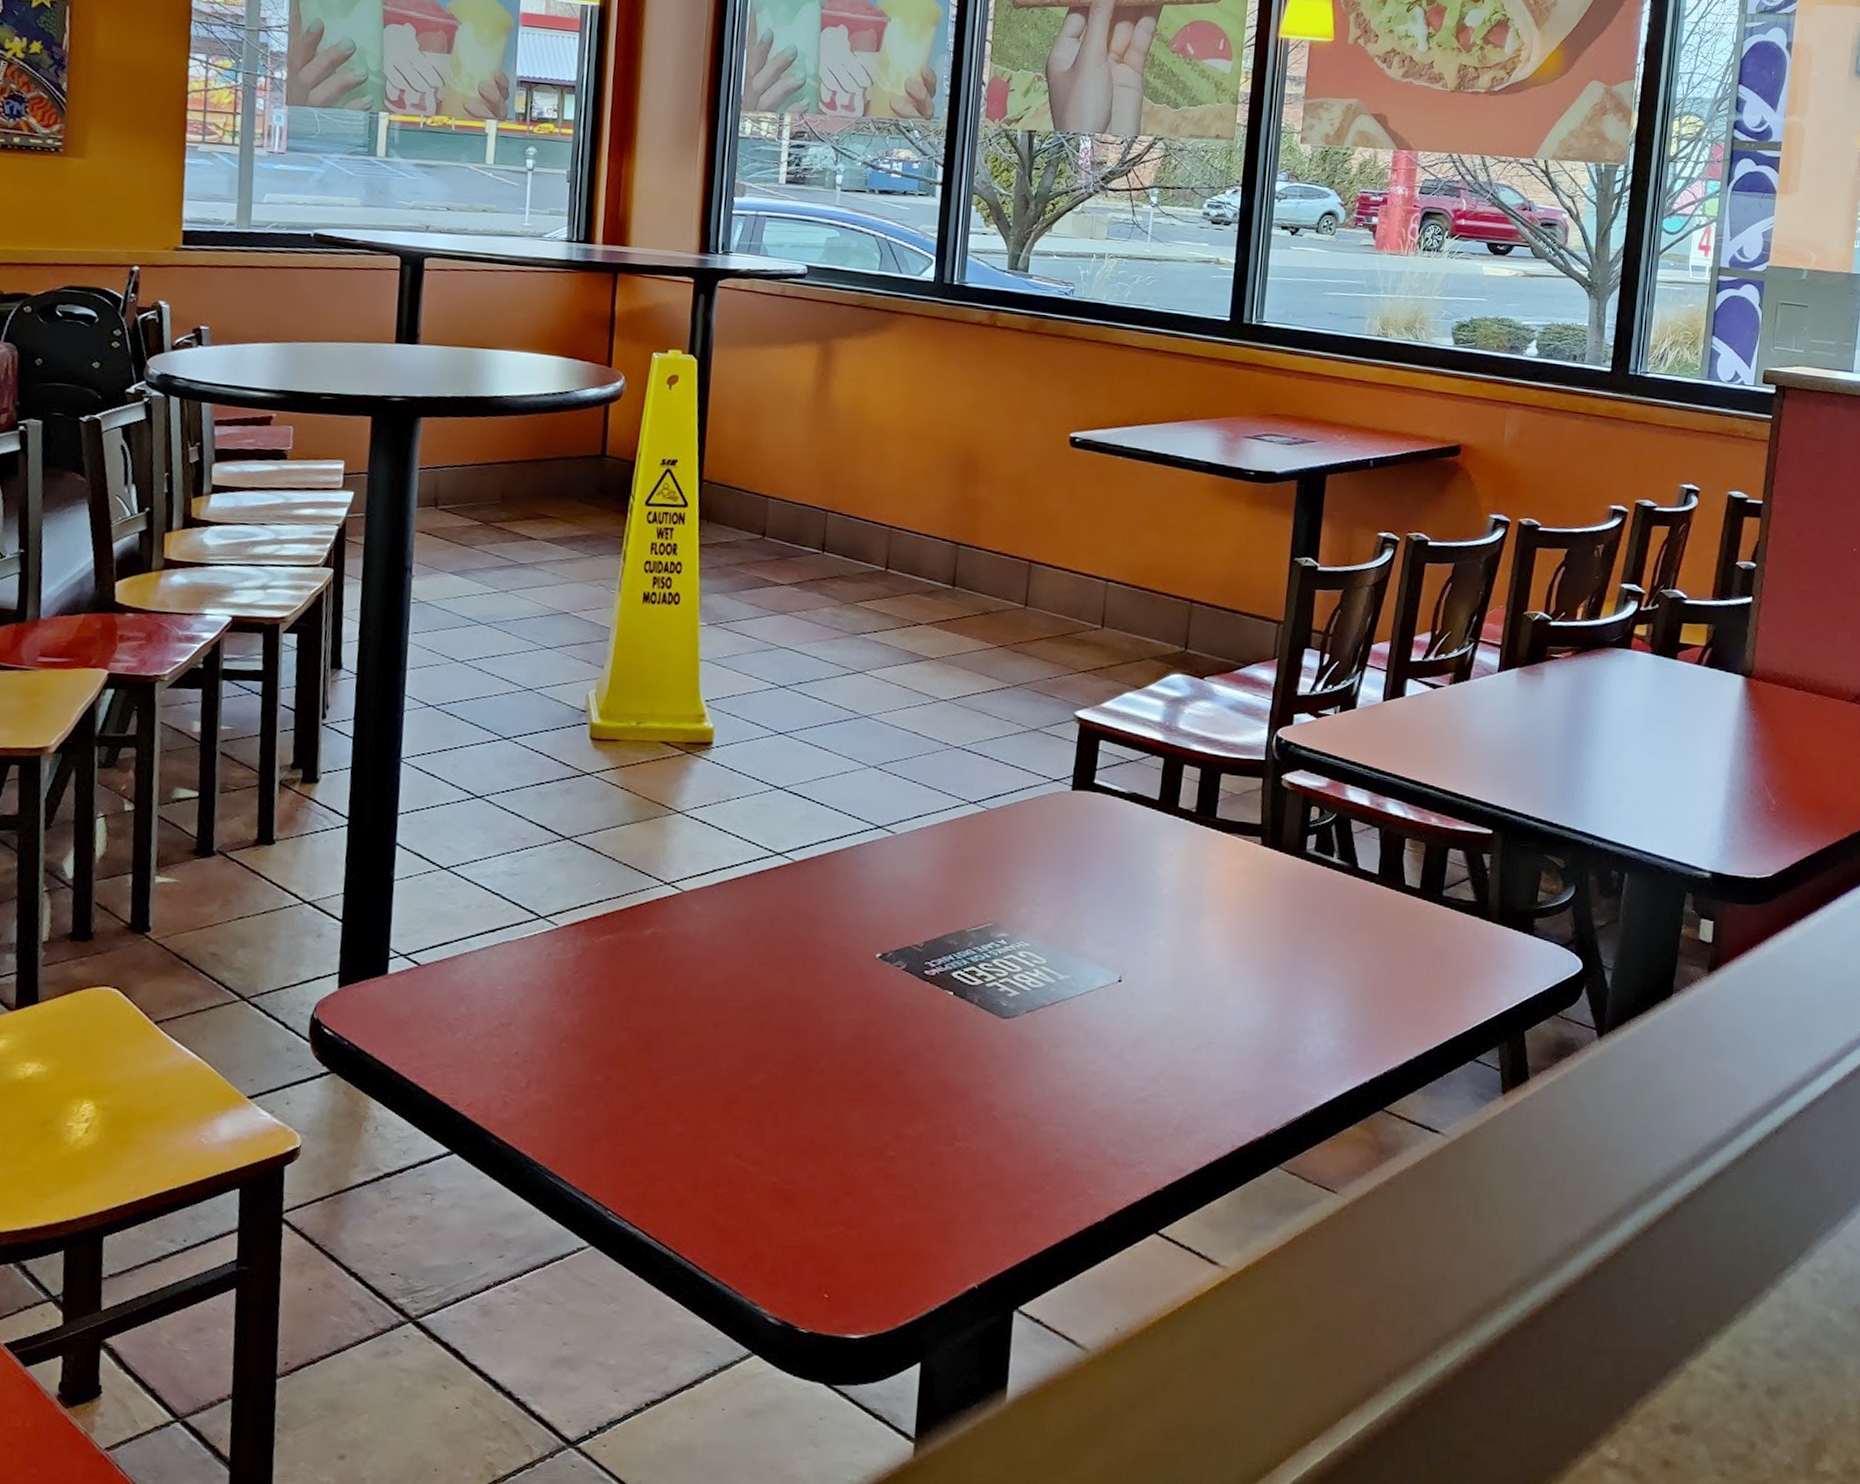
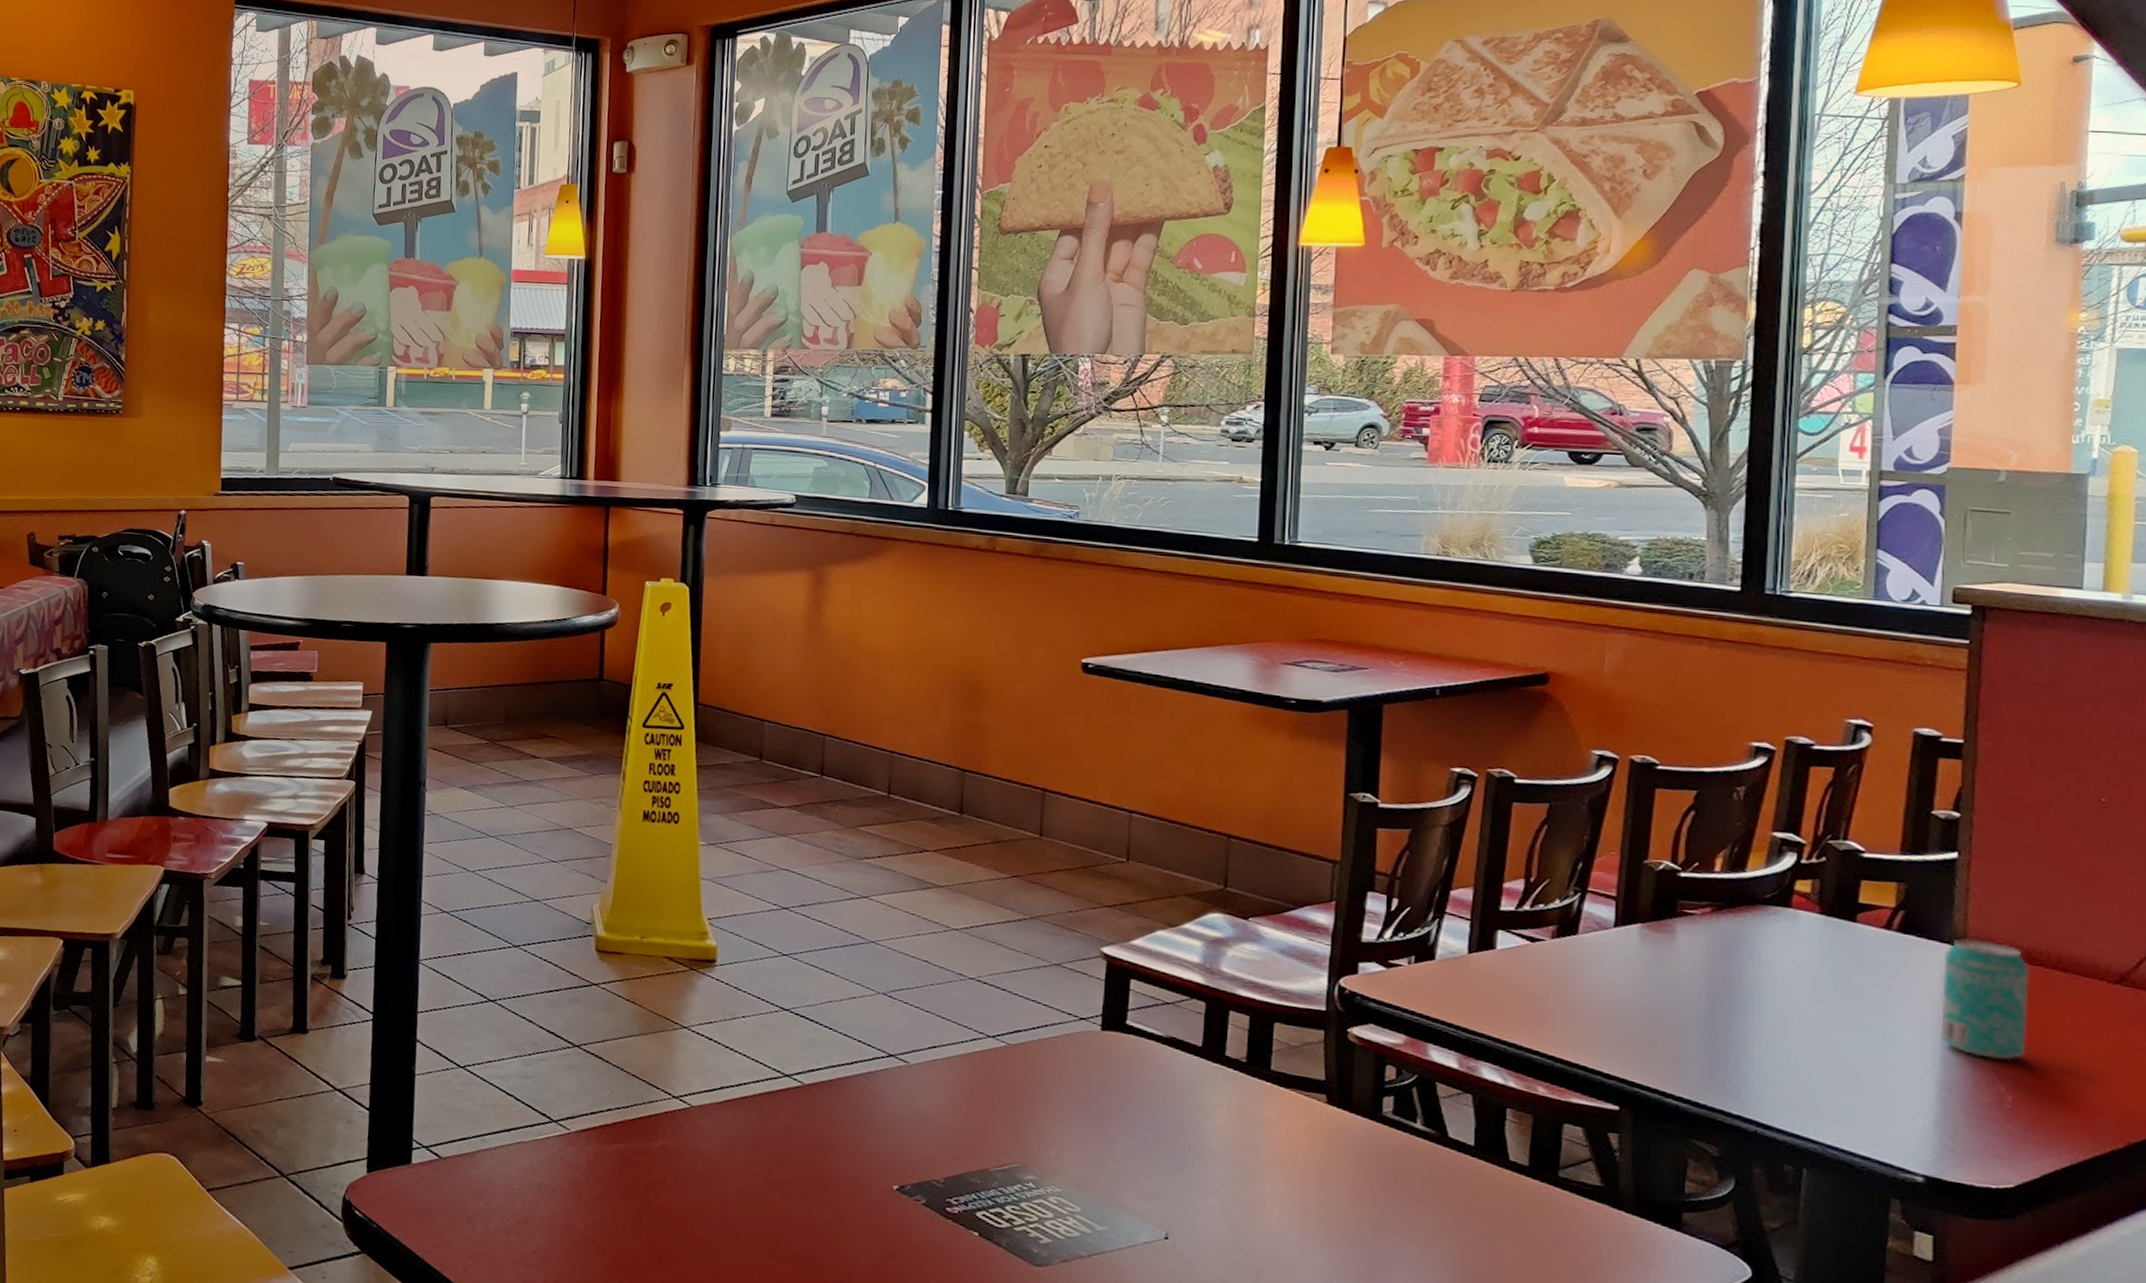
beverage can: none [1730,669,1795,771] -> present [1940,938,2029,1061]

